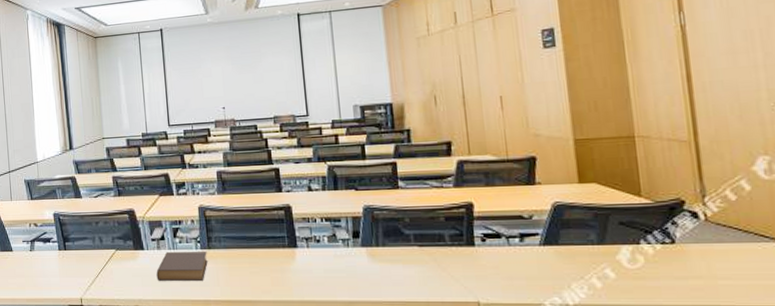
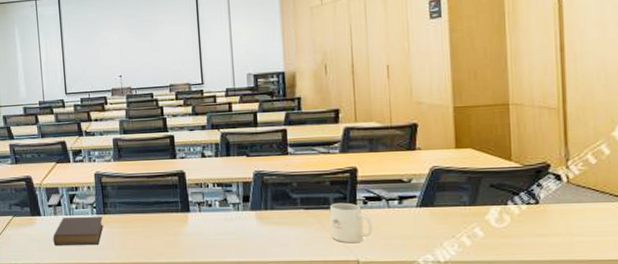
mug: none [445,239,493,284] -> present [329,202,373,244]

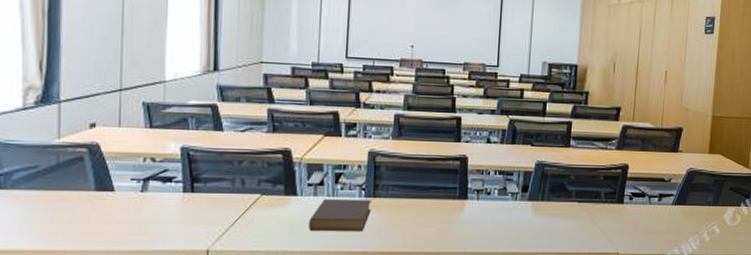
mug: present [329,202,373,244] -> none [597,197,635,237]

